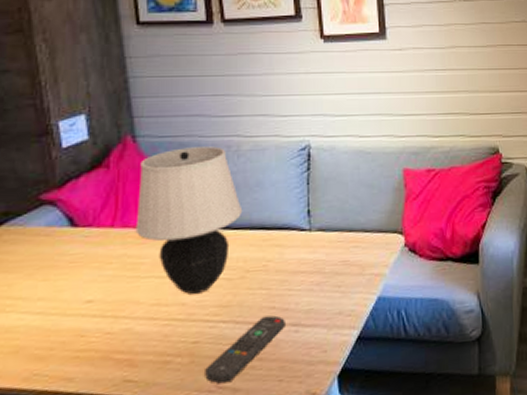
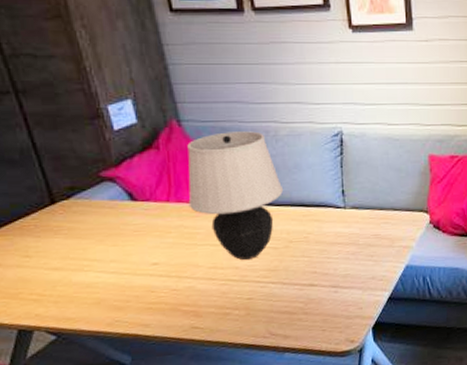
remote control: present [205,315,285,383] -> none [259,278,326,331]

